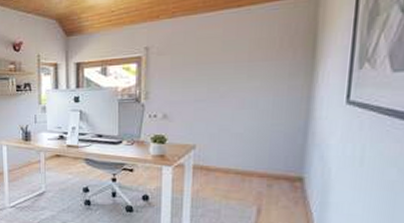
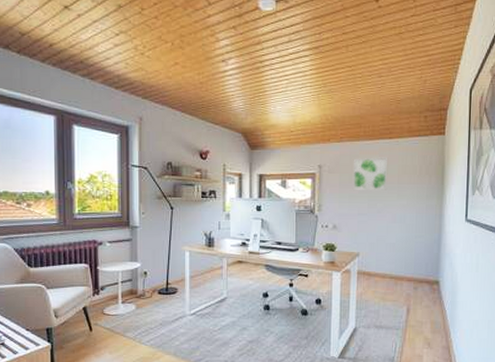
wall art: none [187,30,234,73] -> present [352,157,387,191]

